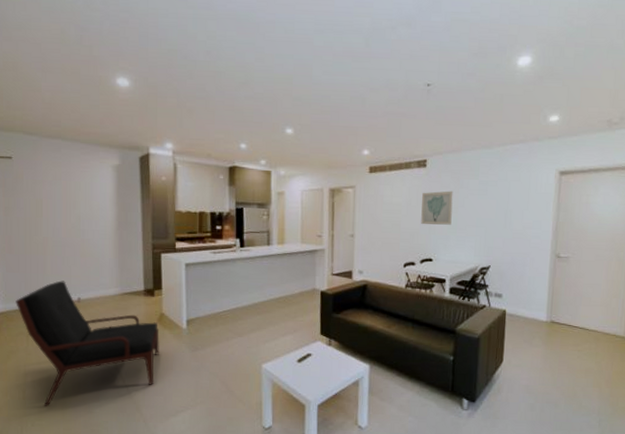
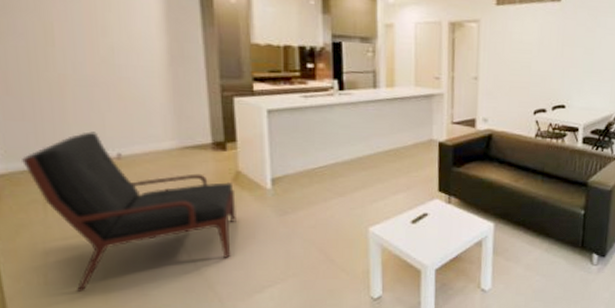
wall art: present [421,191,453,225] -> none [553,29,590,68]

